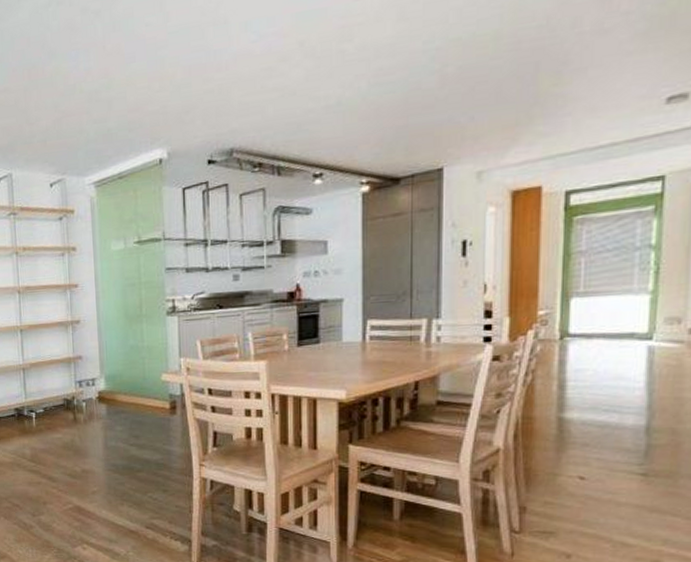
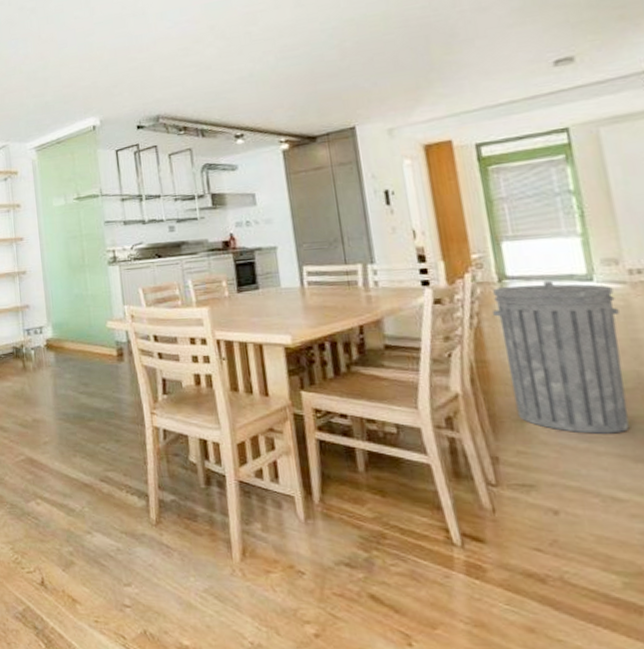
trash can: none [547,338,670,486] -> present [491,280,630,434]

